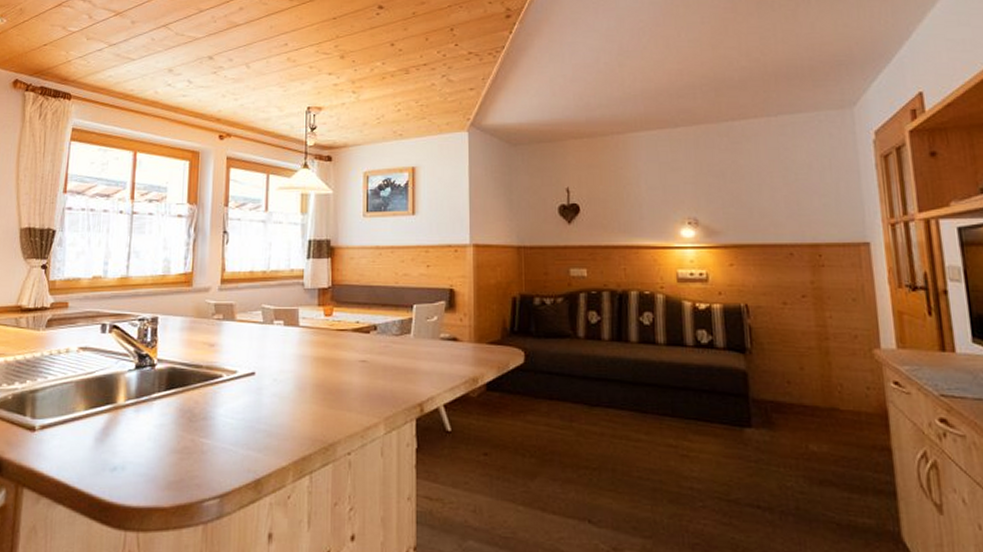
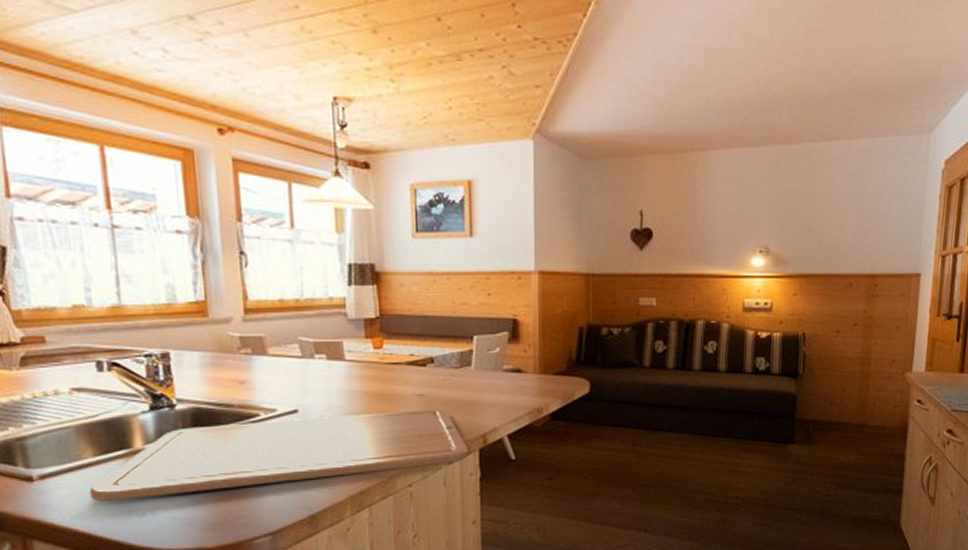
chopping board: none [75,375,406,454] -> present [89,409,469,502]

